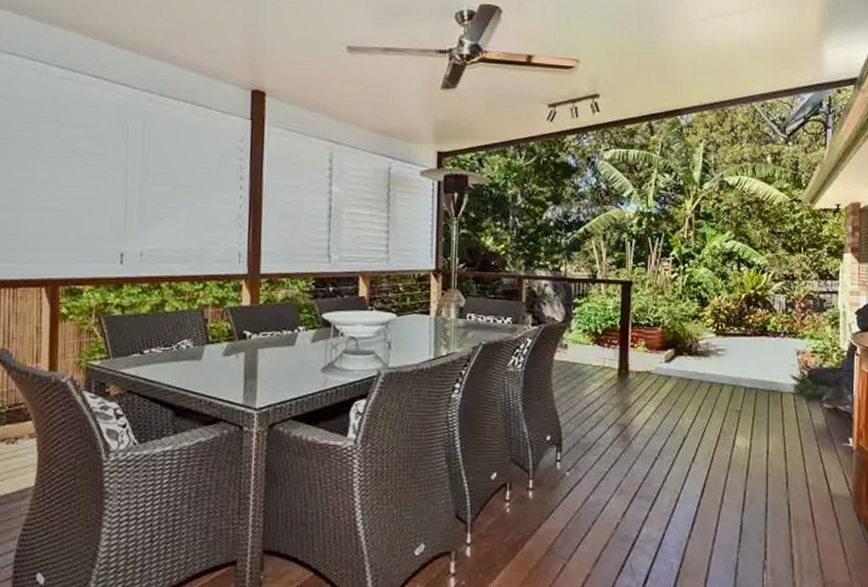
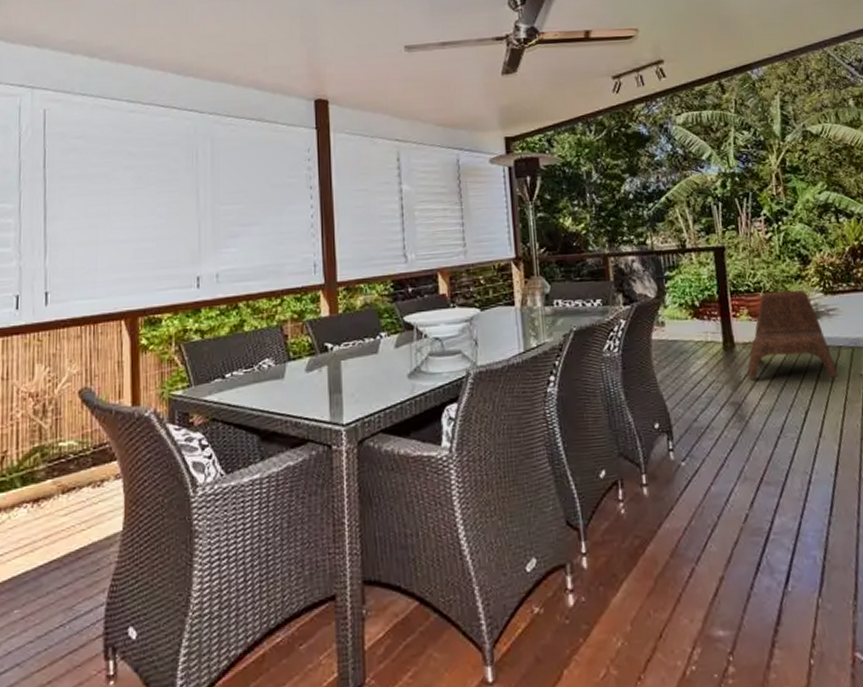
lounge chair: none [636,327,717,412] -> present [747,290,838,381]

